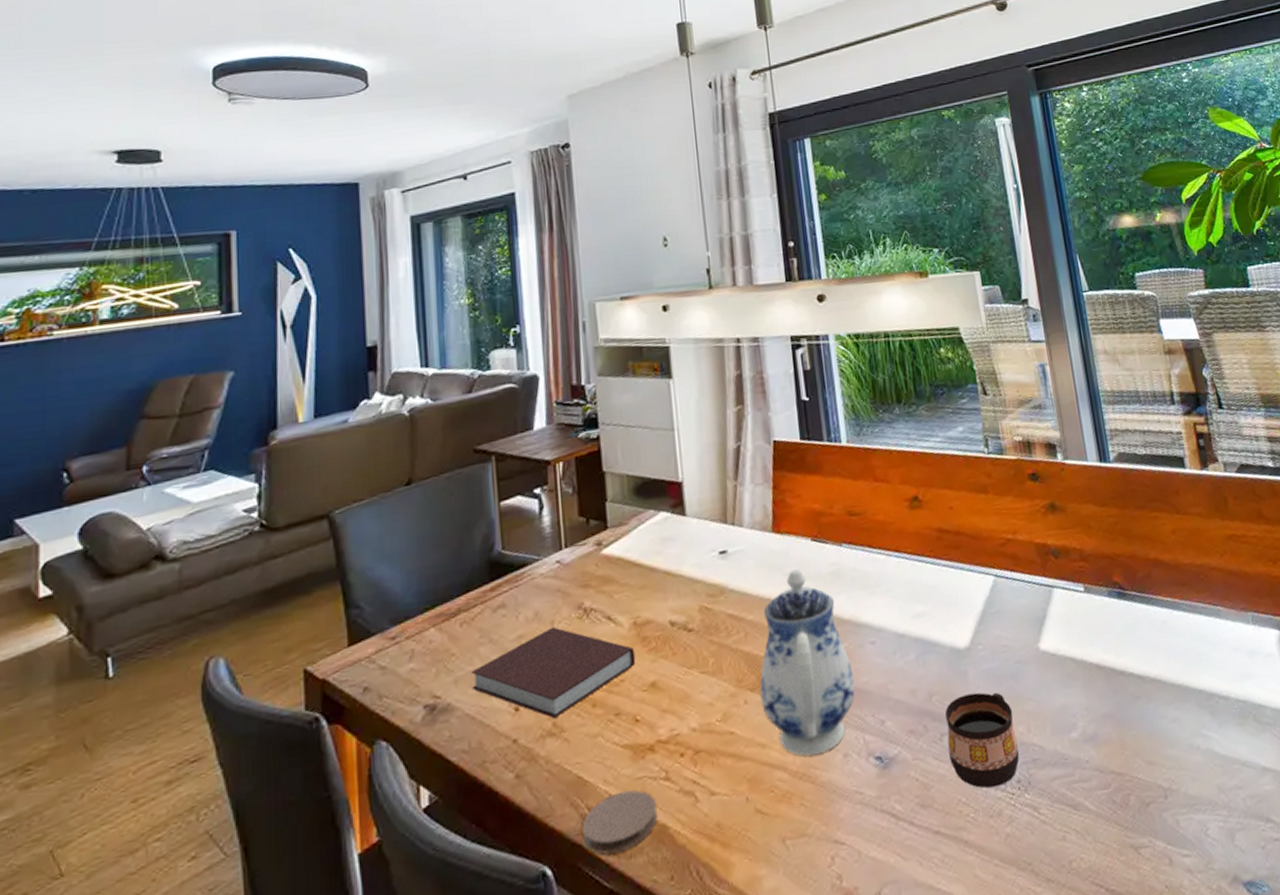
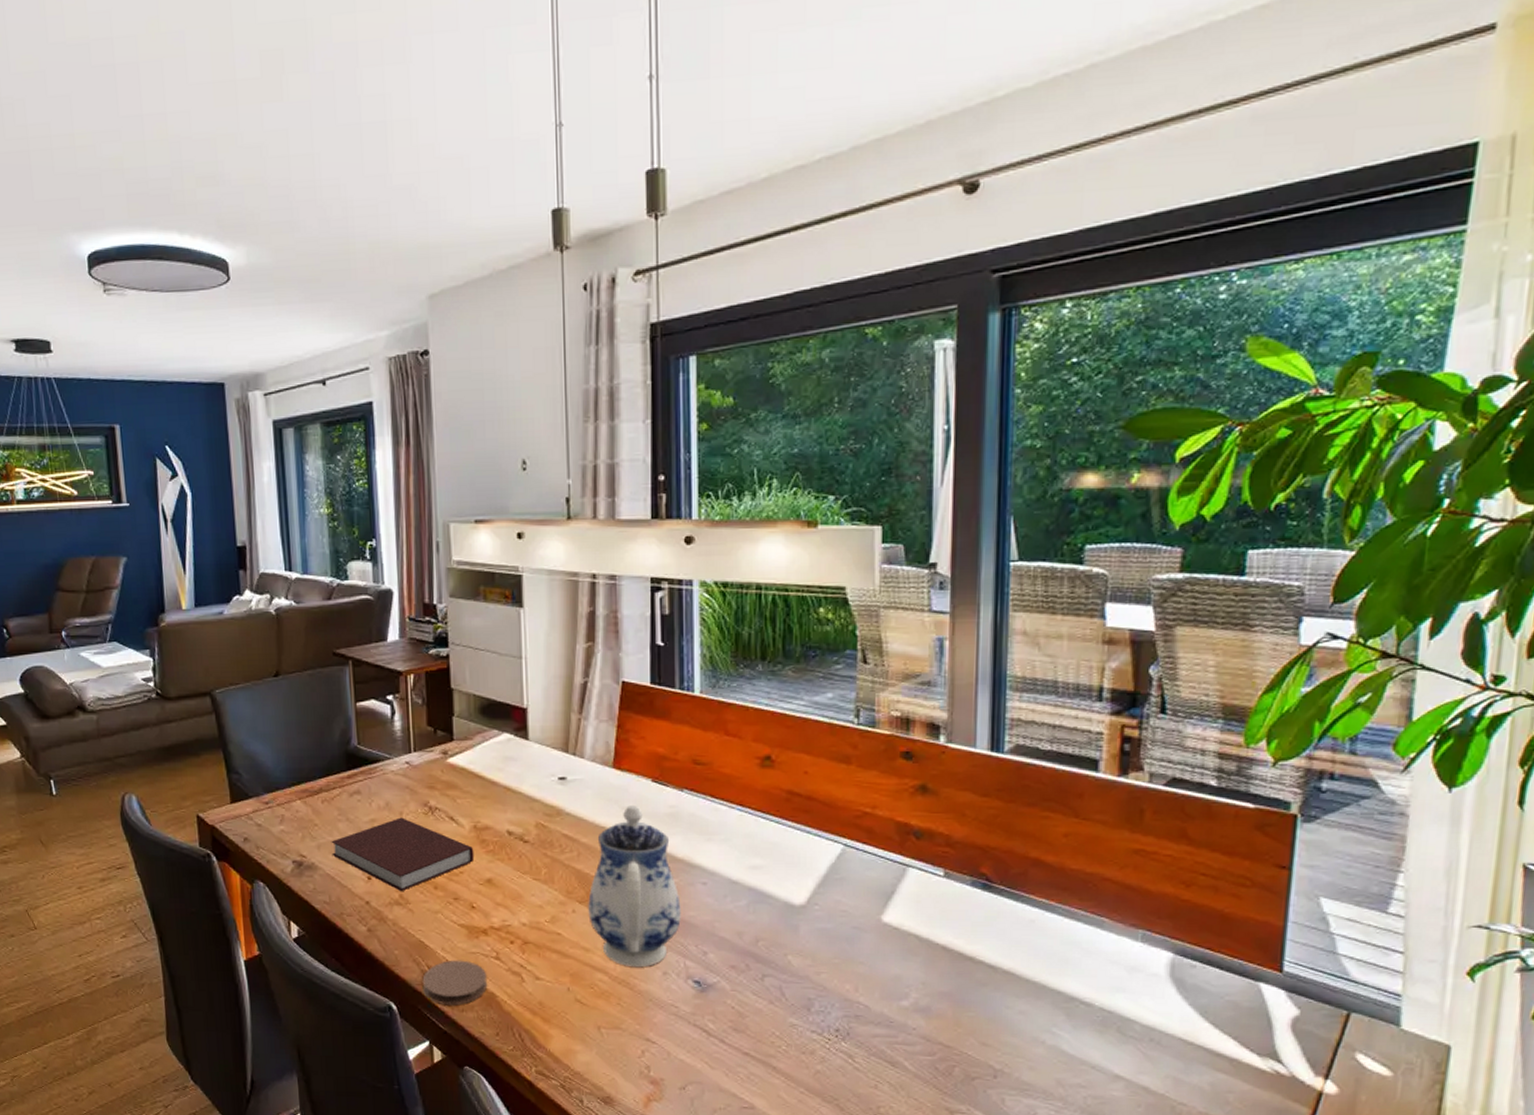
cup: present [945,692,1019,789] -> none [769,946,842,1030]

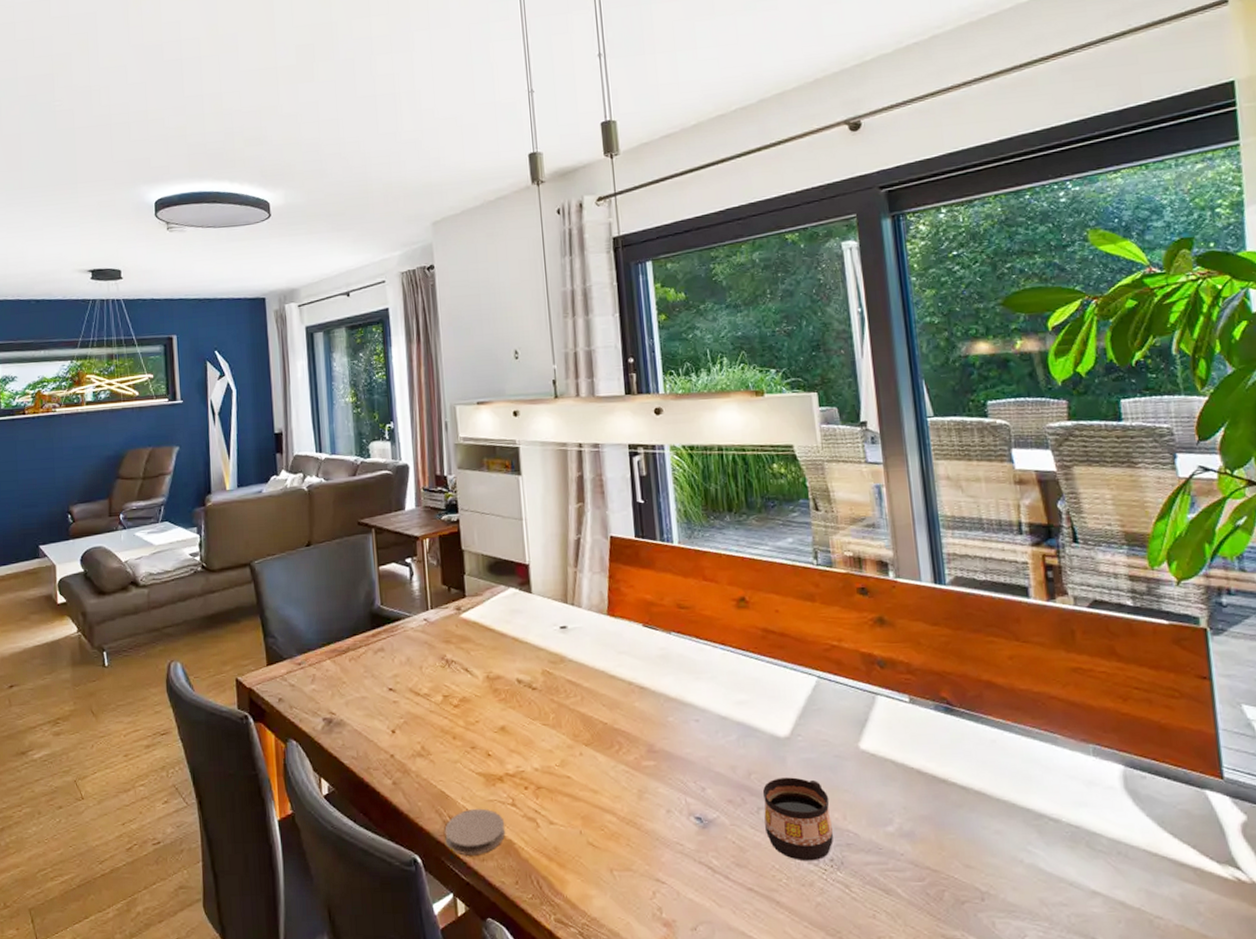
notebook: present [331,817,475,891] -> none [358,671,489,743]
teapot: present [588,805,681,968] -> none [593,649,679,807]
cup: none [769,946,842,1030] -> present [762,777,833,862]

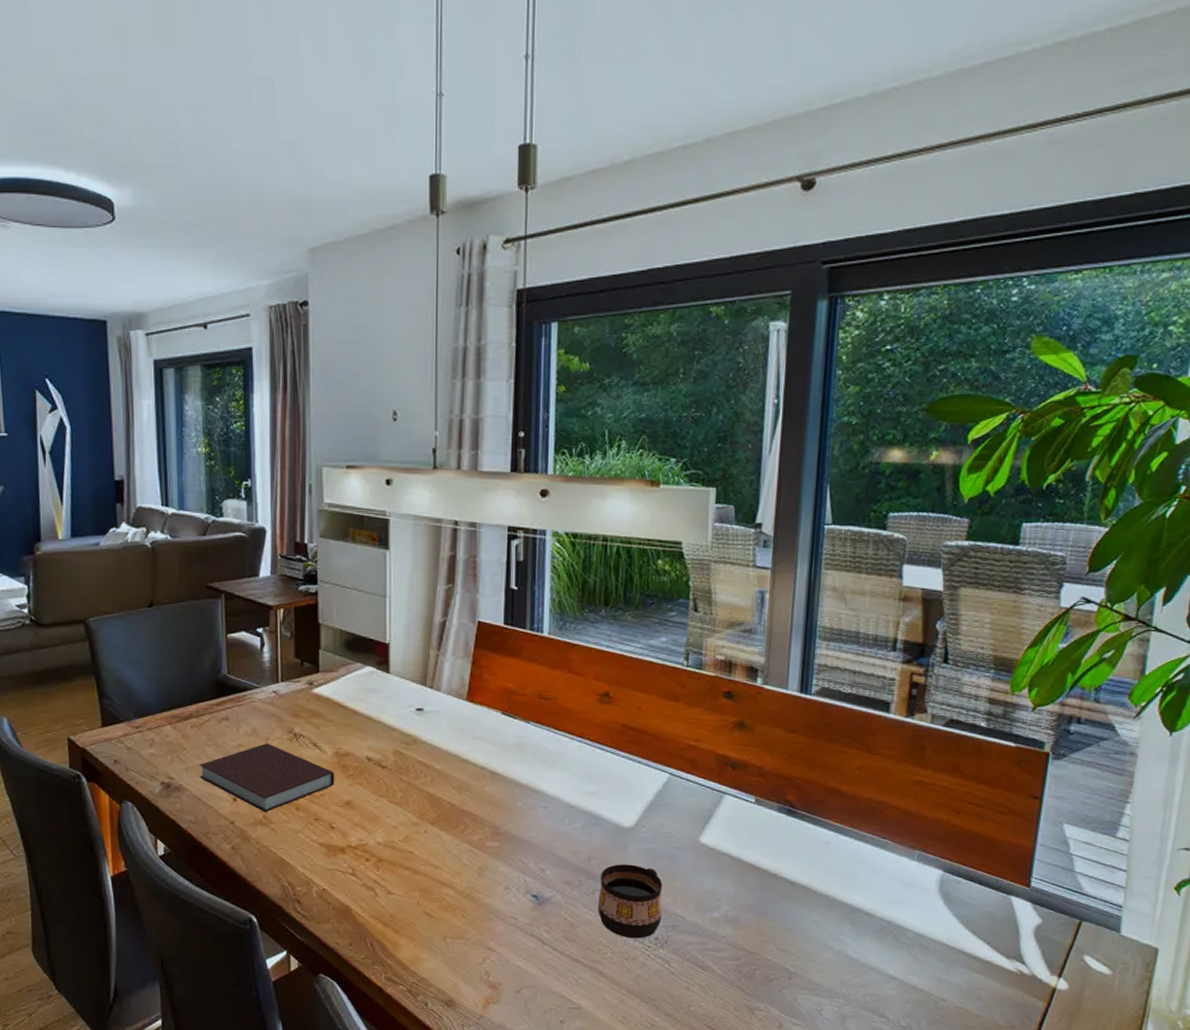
notebook: none [358,671,489,743] -> present [199,743,335,812]
coaster: present [444,808,506,856] -> none [282,876,344,918]

